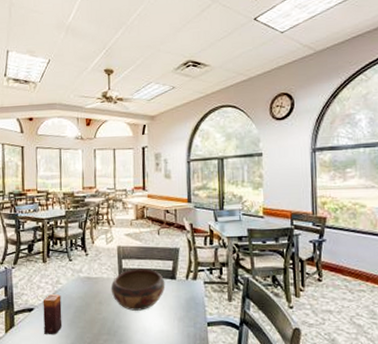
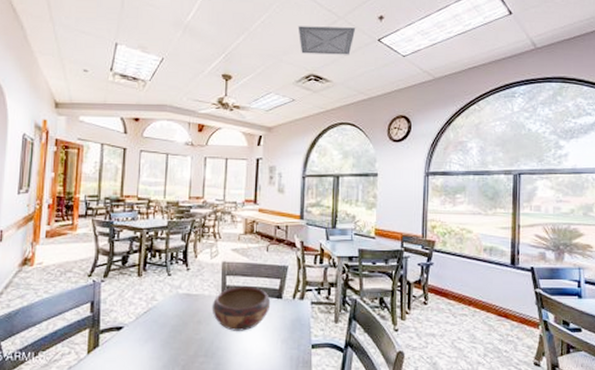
candle: present [43,294,63,334] -> none [133,312,156,356]
ceiling vent: none [173,9,231,41] -> present [298,26,356,55]

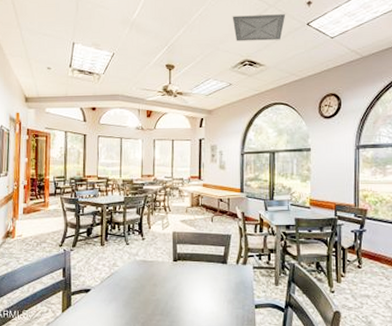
decorative bowl: present [212,286,271,331] -> none [165,253,217,293]

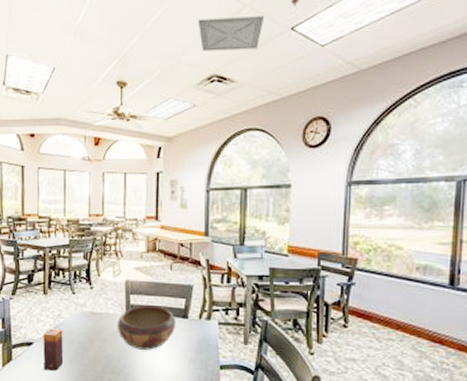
candle: none [99,276,118,314] -> present [43,329,64,371]
decorative bowl: none [165,253,217,293] -> present [117,305,176,350]

